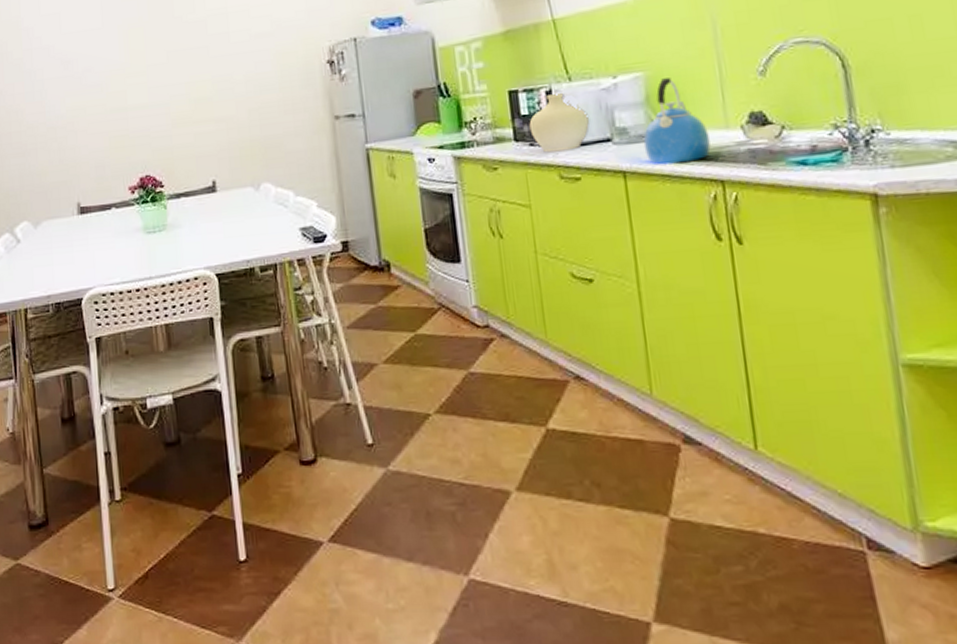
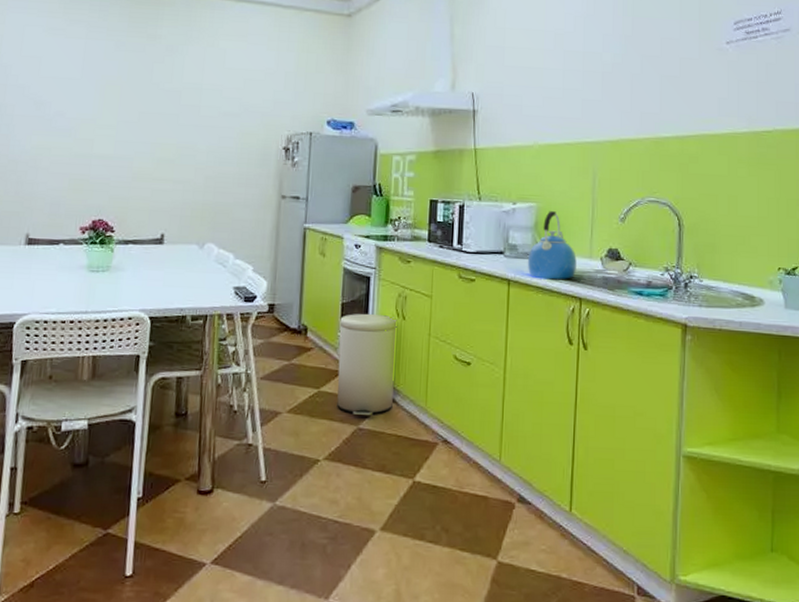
pedal bin: none [425,235,507,358] -> present [337,313,397,416]
ceramic jug: present [529,93,589,153] -> none [442,209,489,256]

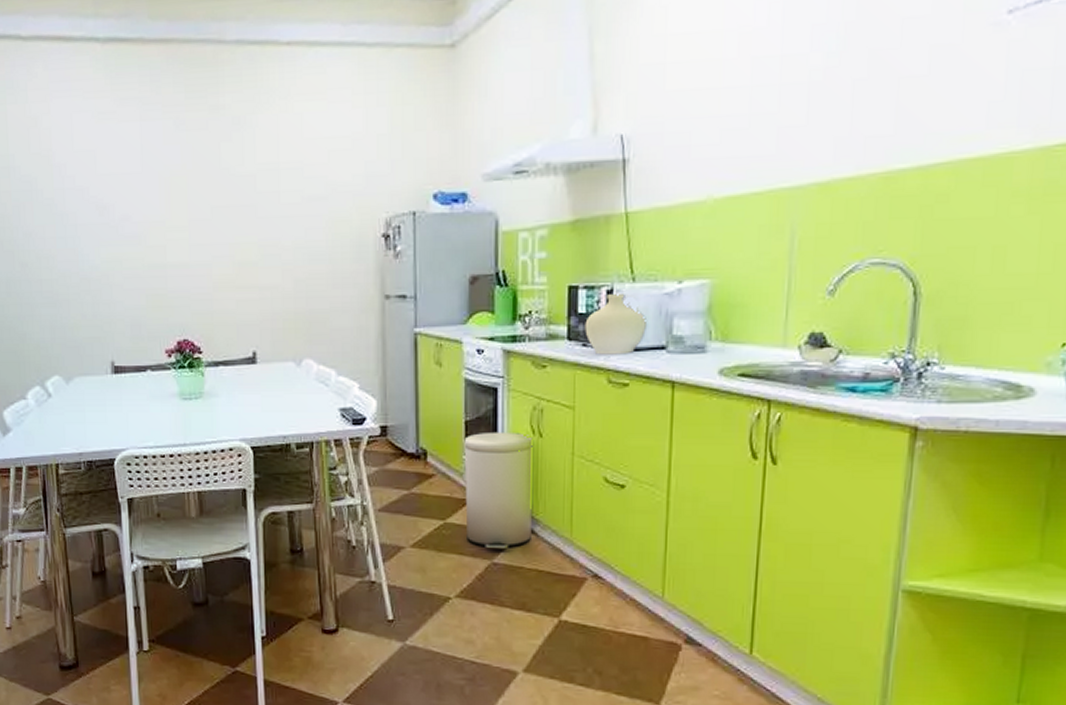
ceramic jug: none [442,209,489,256] -> present [585,294,646,355]
kettle: present [527,211,577,280] -> none [697,288,765,378]

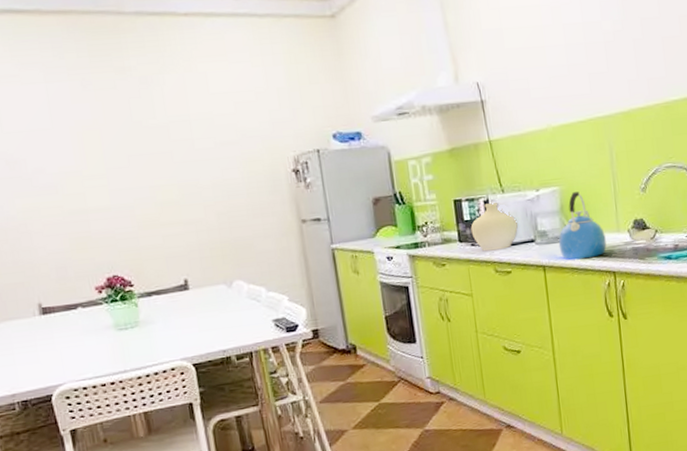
pedal bin: present [464,431,533,550] -> none [386,320,454,420]
kettle: none [697,288,765,378] -> present [558,192,607,260]

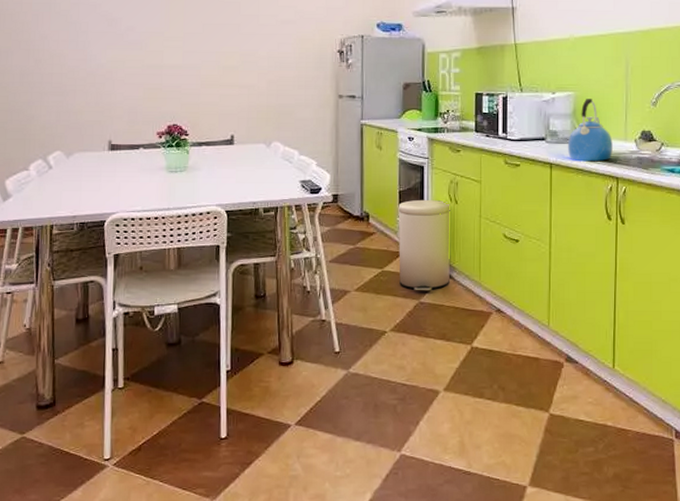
pedal bin: none [386,320,454,420] -> present [398,199,451,291]
ceramic jug: present [470,203,518,252] -> none [488,100,531,143]

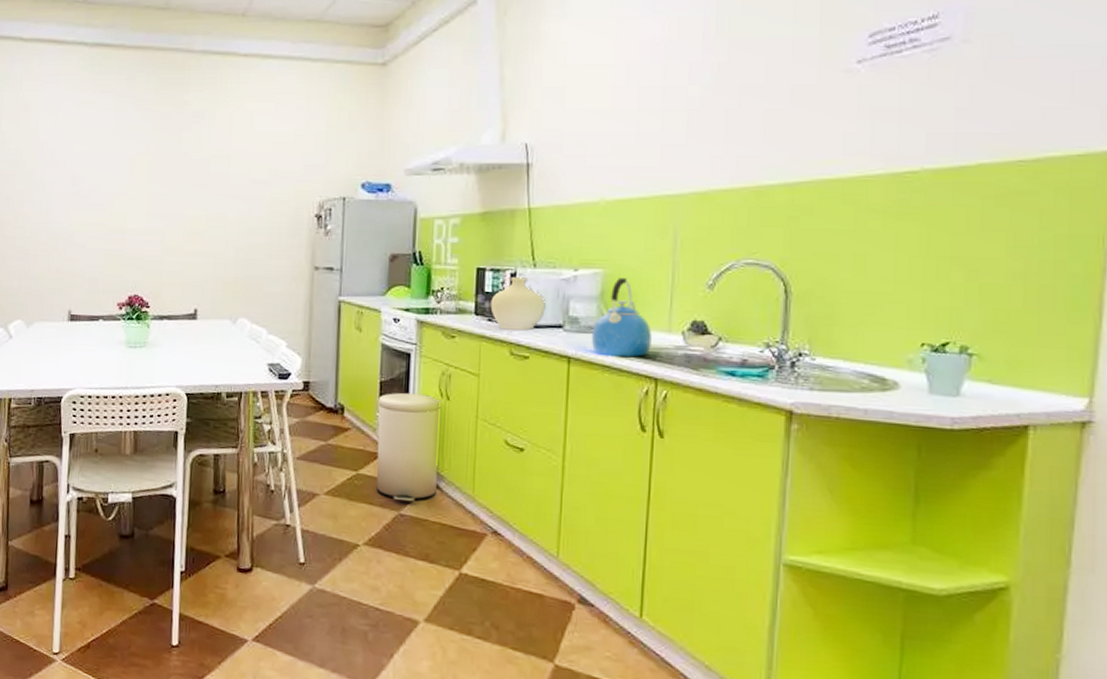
ceramic jug: none [488,100,531,143] -> present [490,277,545,331]

